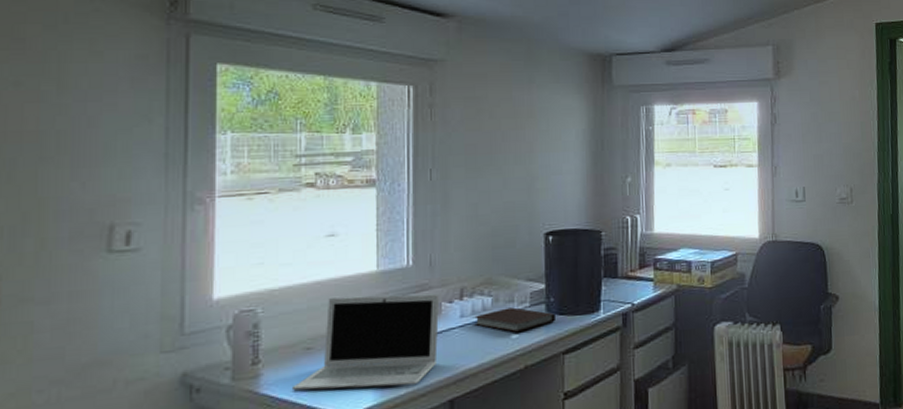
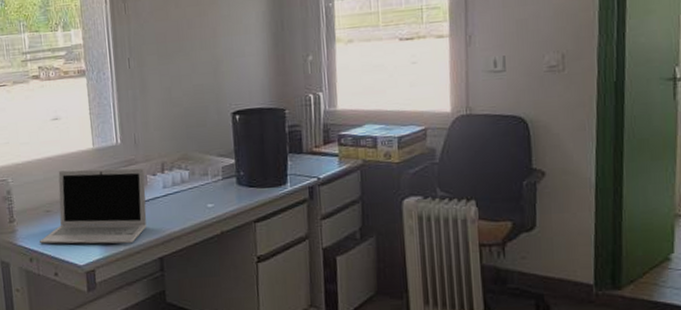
notebook: present [473,307,555,333] -> none [173,180,246,203]

